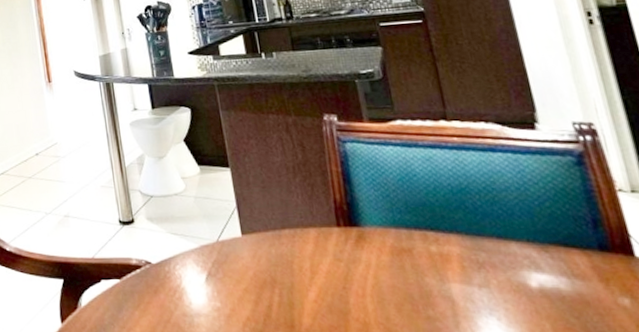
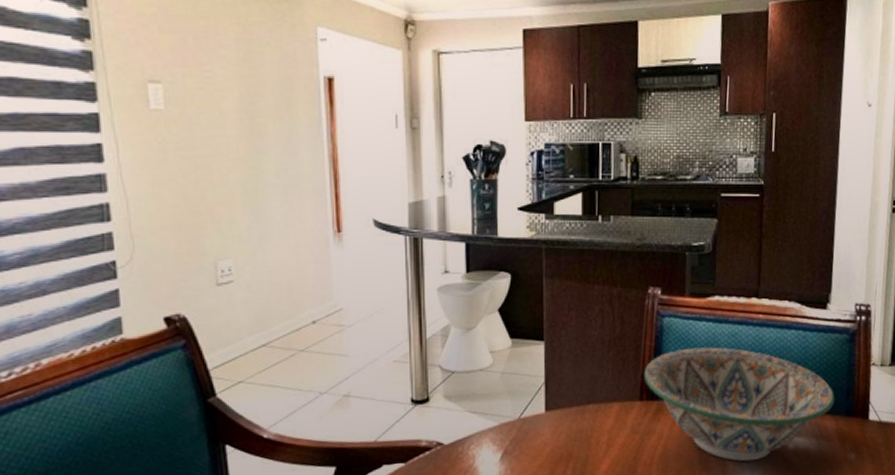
decorative bowl: none [335,172,579,300] -> present [643,347,835,462]

